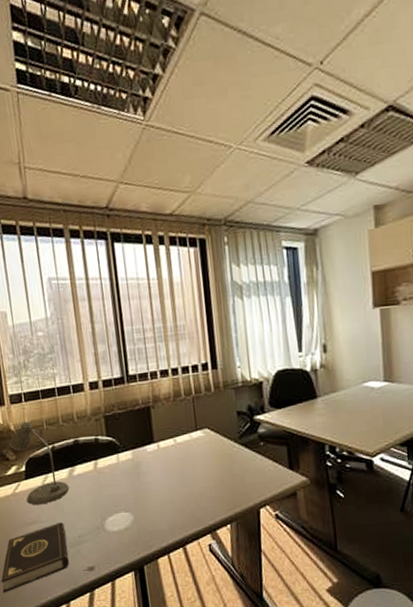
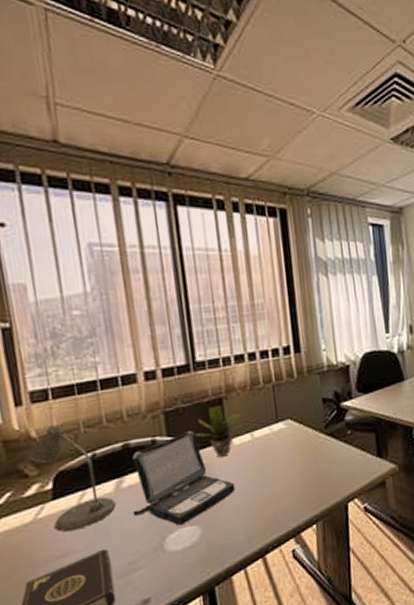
laptop: none [81,433,161,511] -> present [132,431,236,526]
potted plant: none [127,413,167,457] -> present [194,406,243,457]

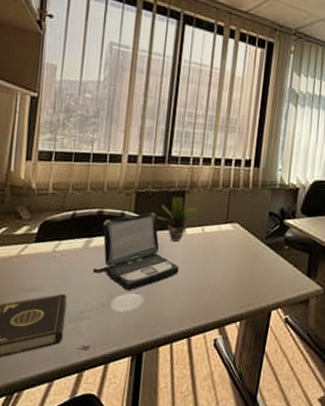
desk lamp: present [29,424,116,533] -> none [27,181,81,272]

